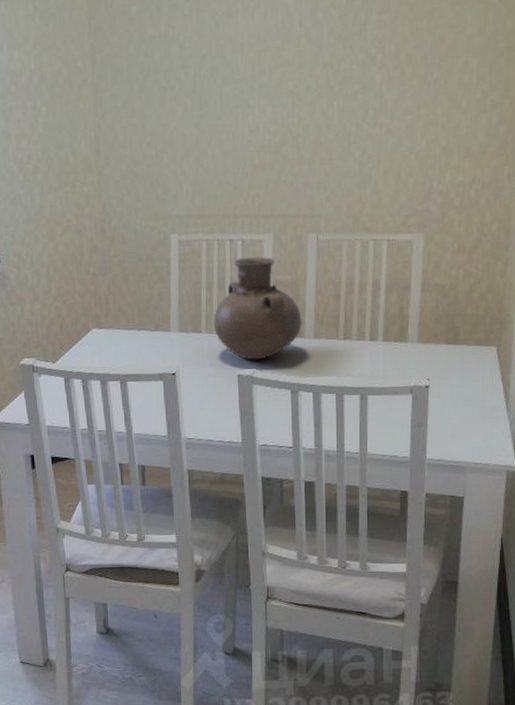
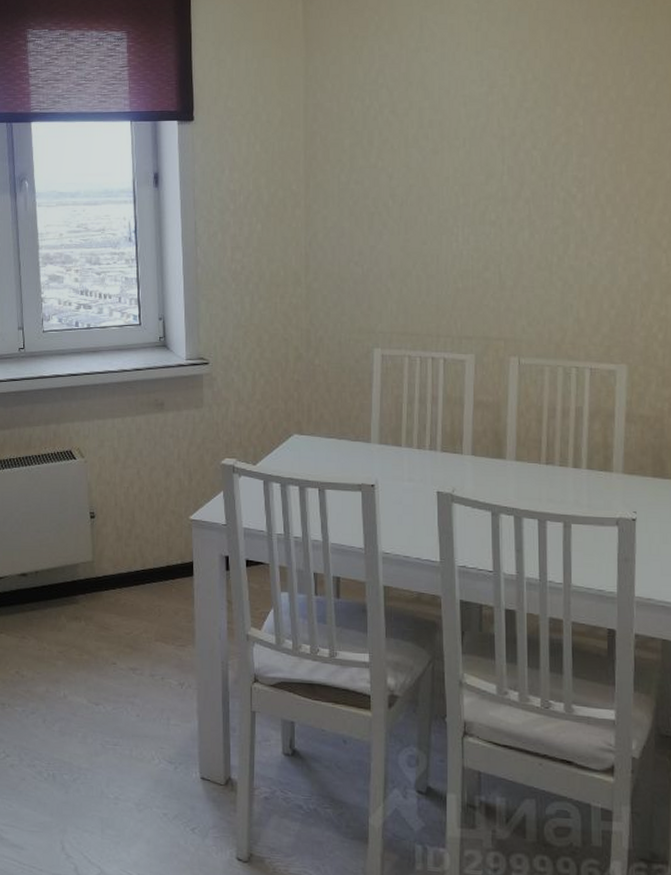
vase: present [213,256,302,360] -> none [413,375,503,478]

